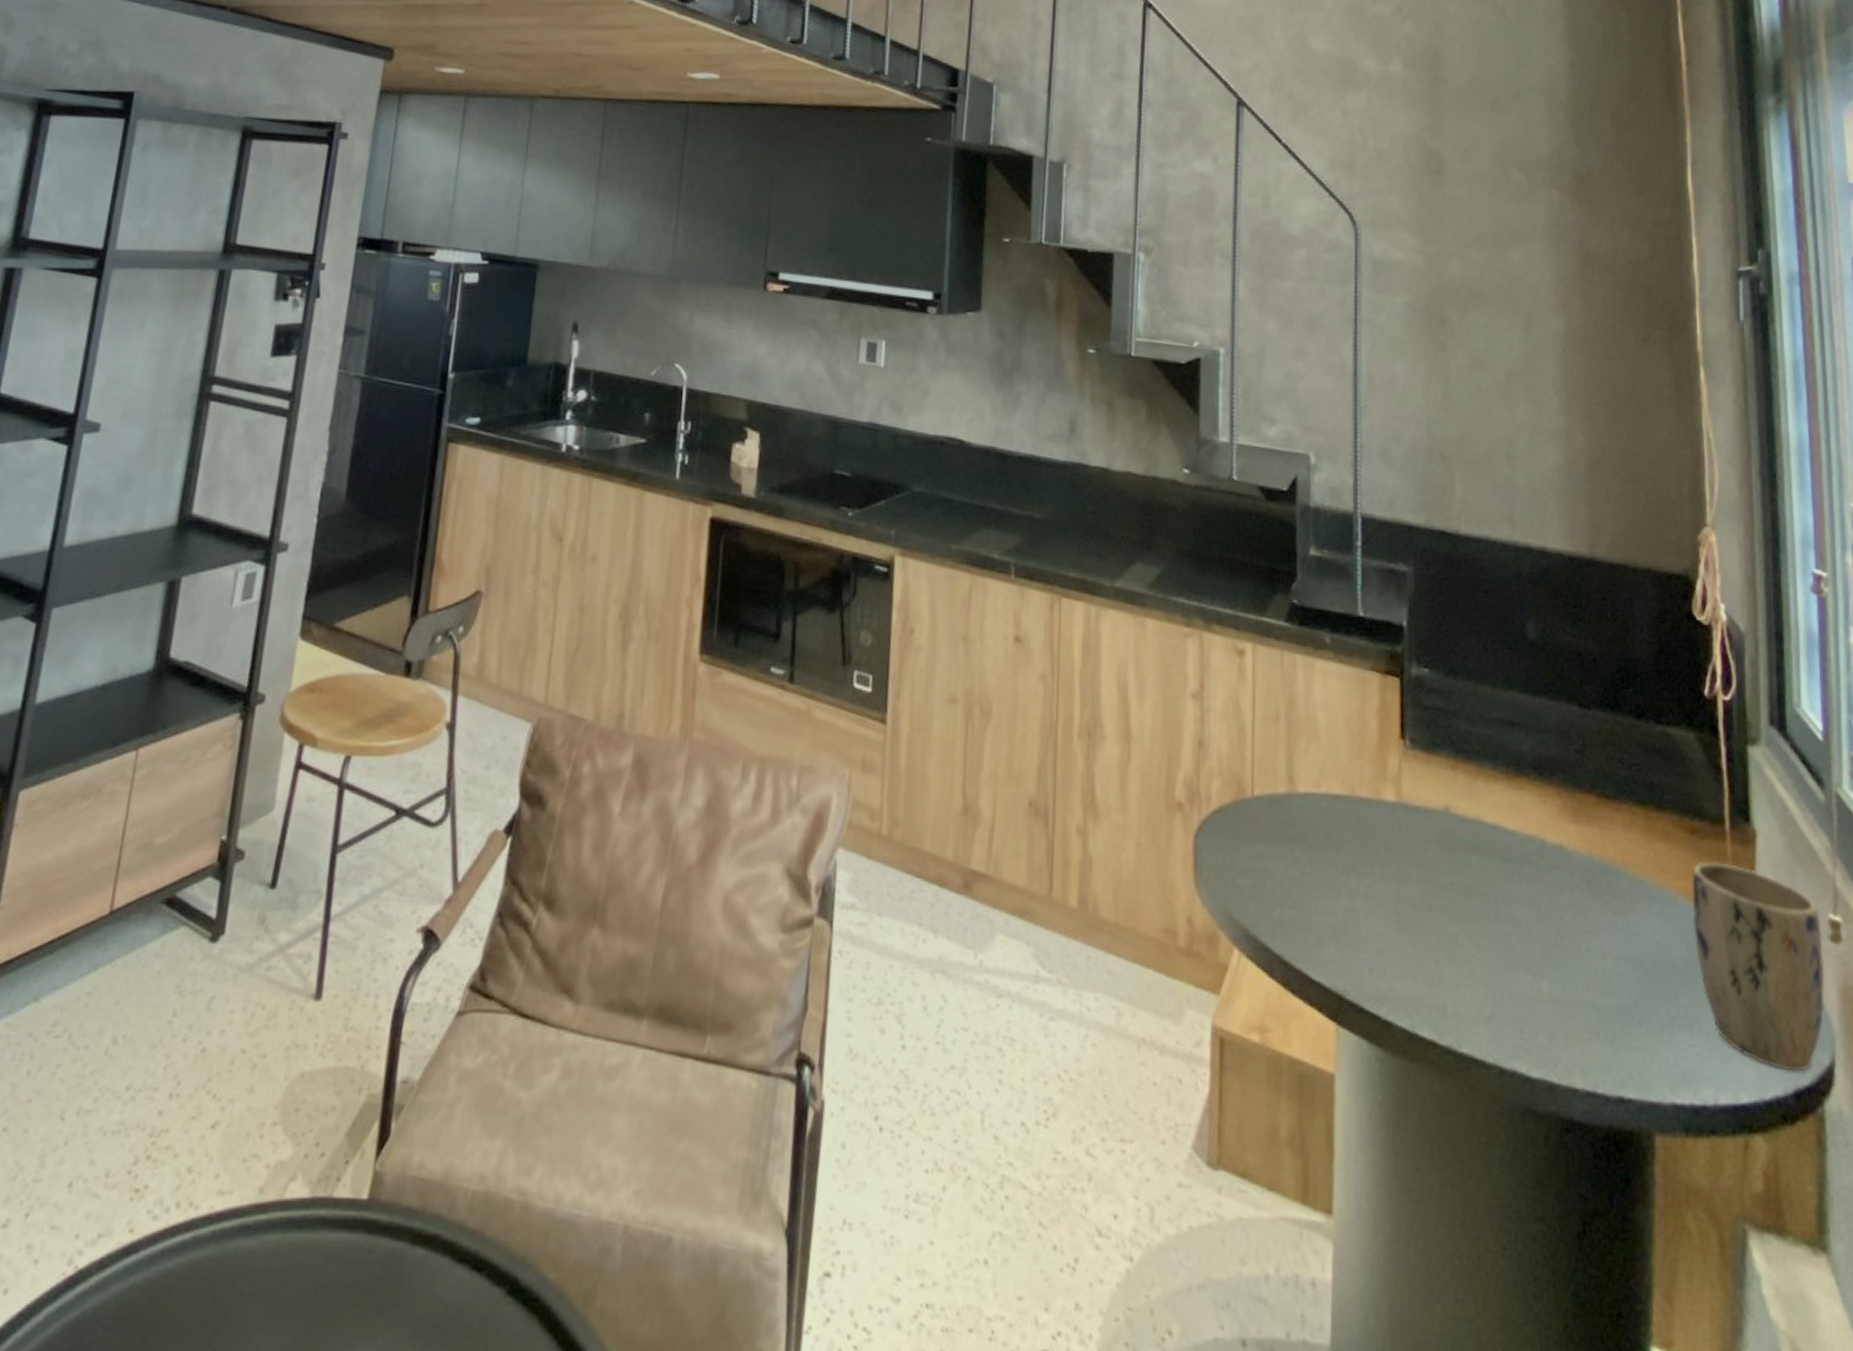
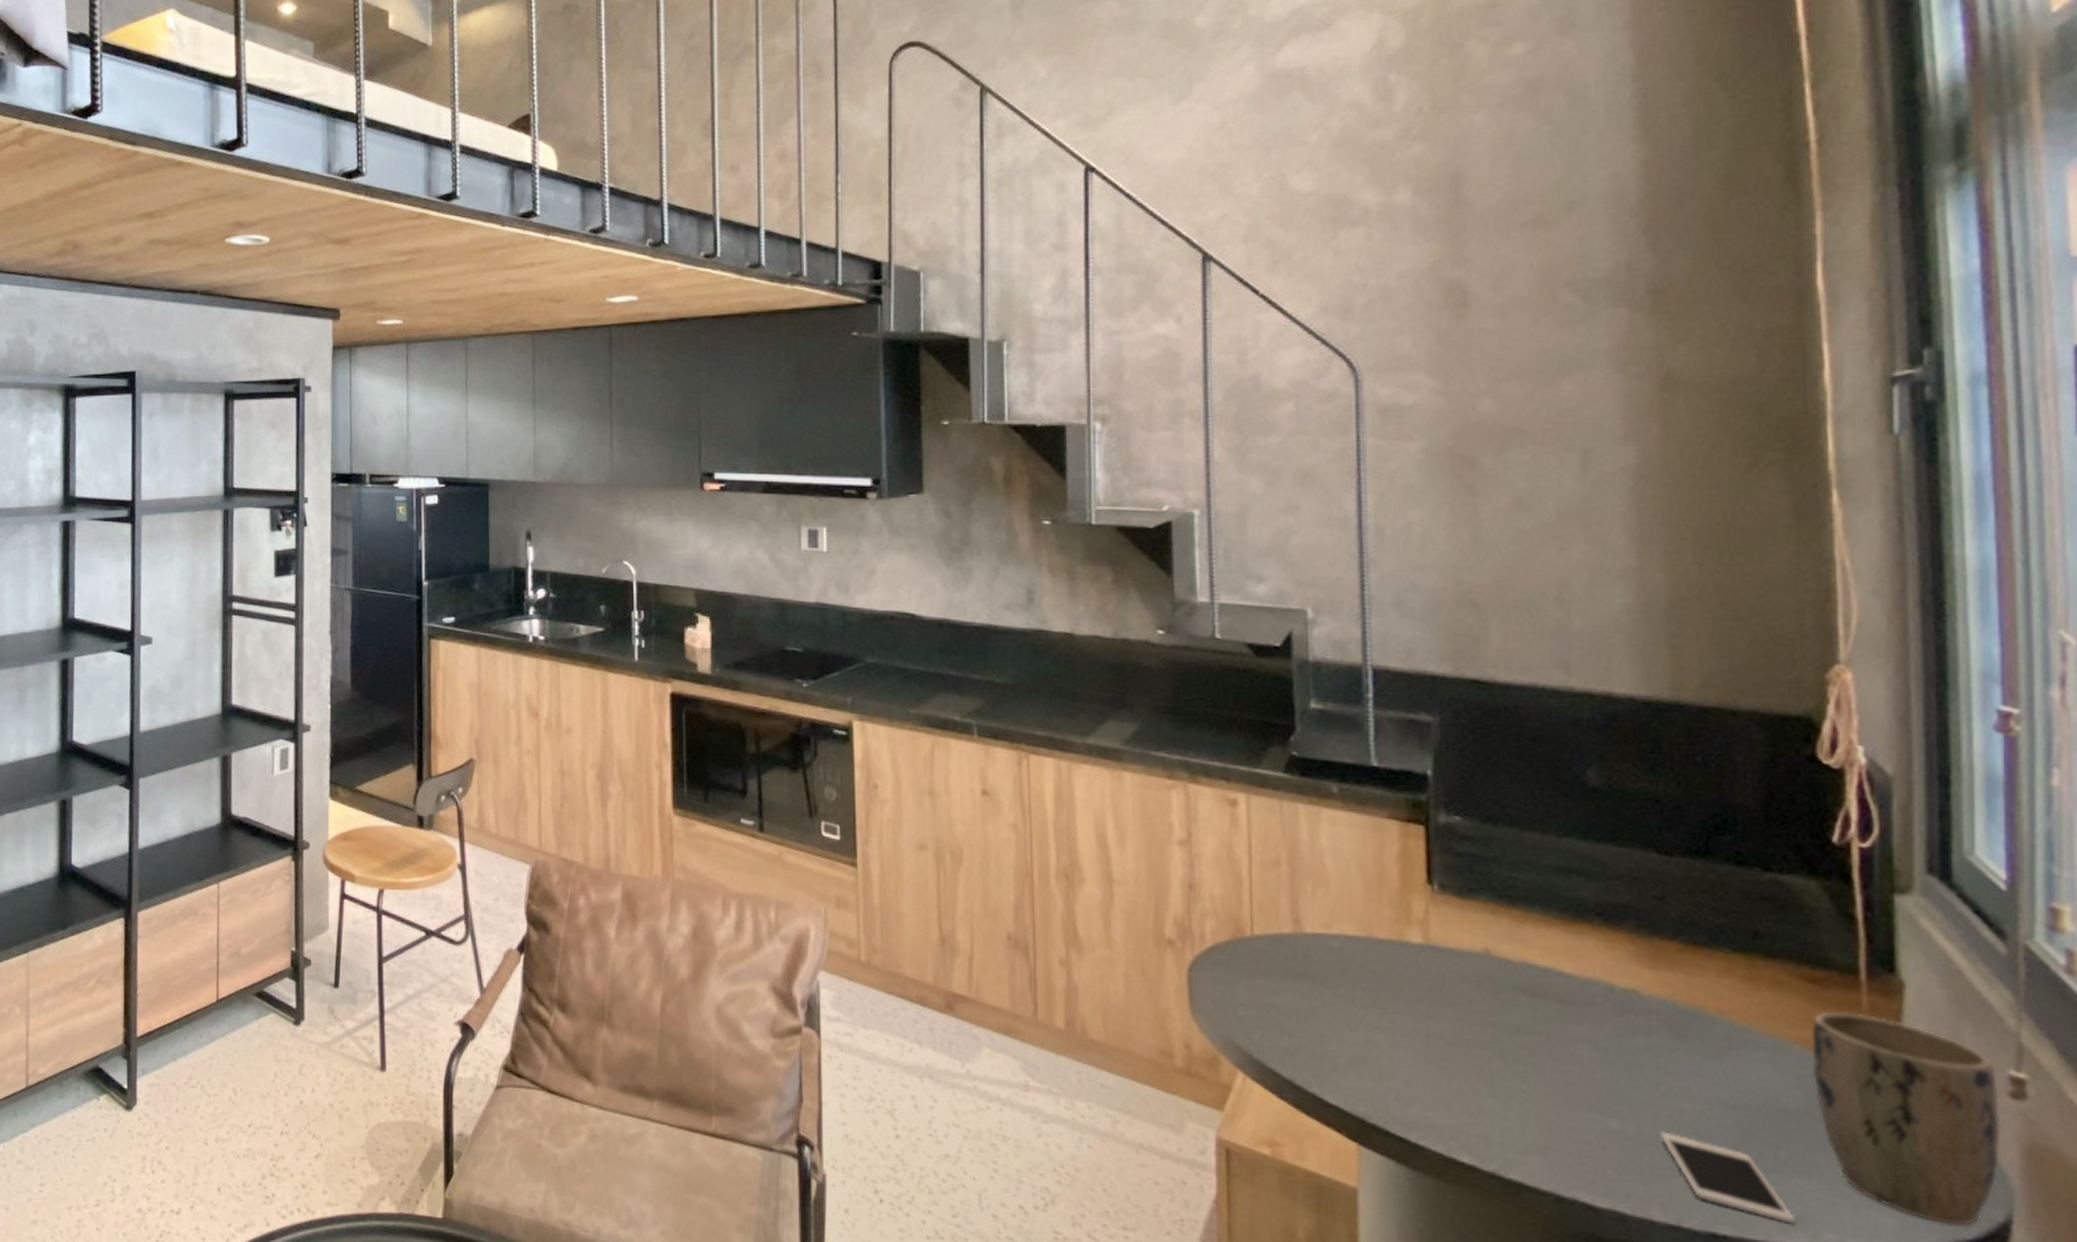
cell phone: none [1579,992,1683,1082] -> present [1658,1131,1796,1224]

